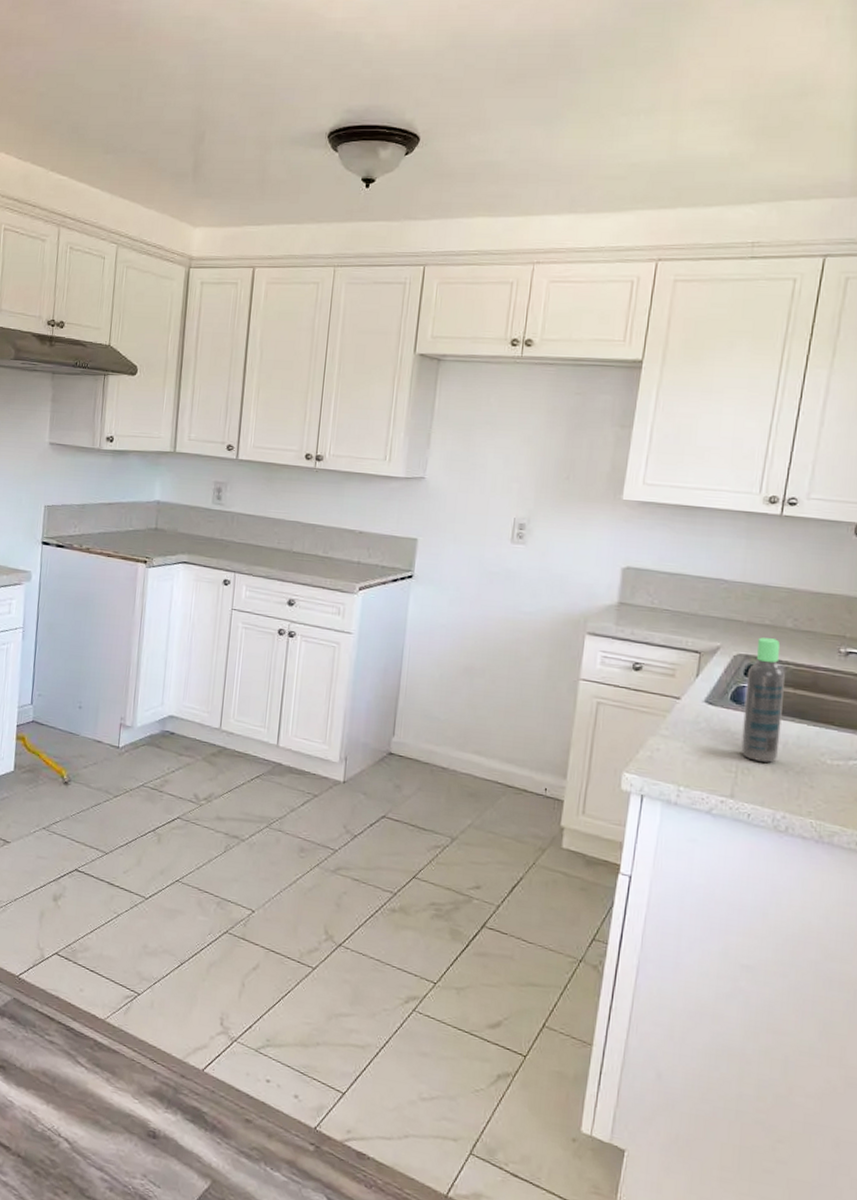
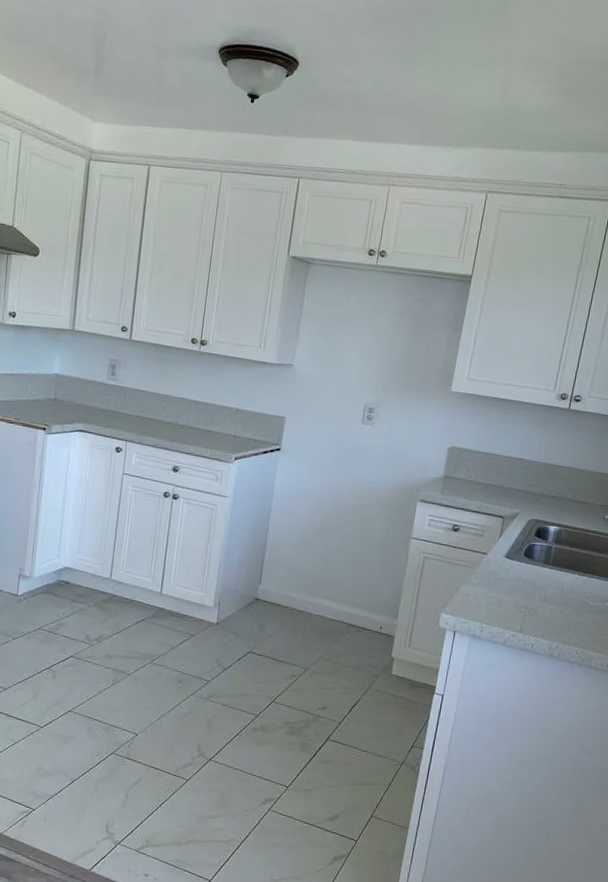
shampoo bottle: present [741,637,785,763] -> none [529,506,565,604]

